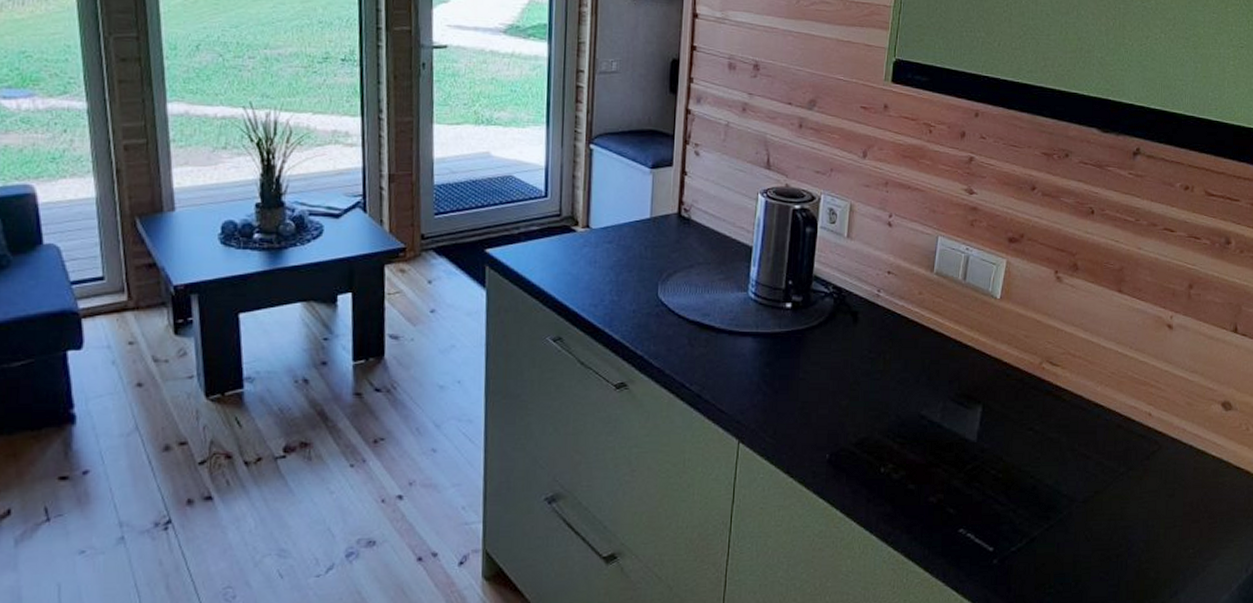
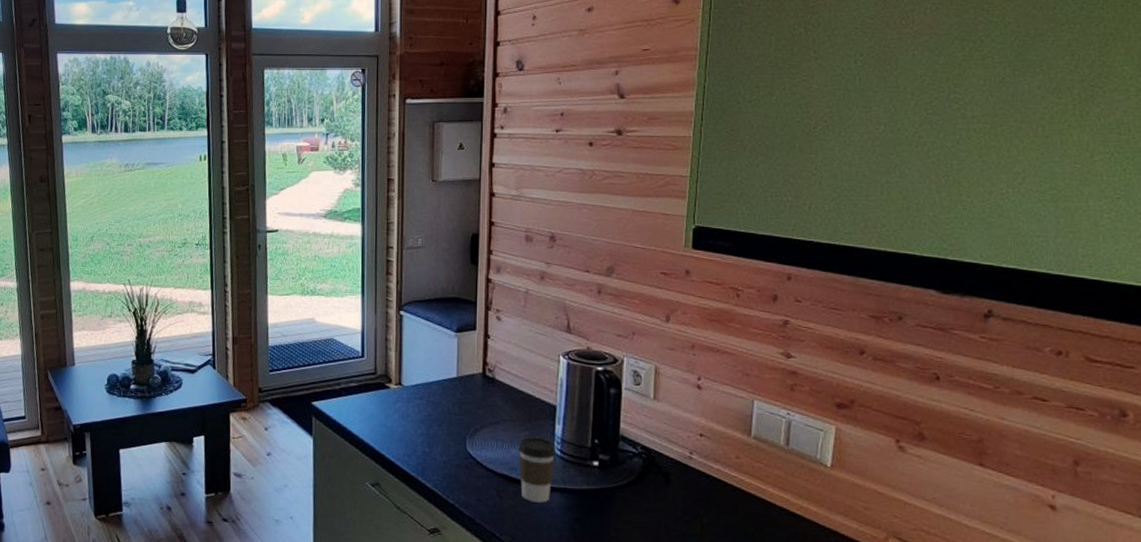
coffee cup: none [712,280,750,349] -> present [518,436,556,503]

